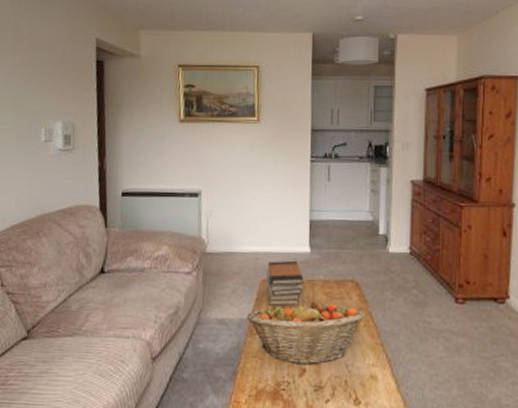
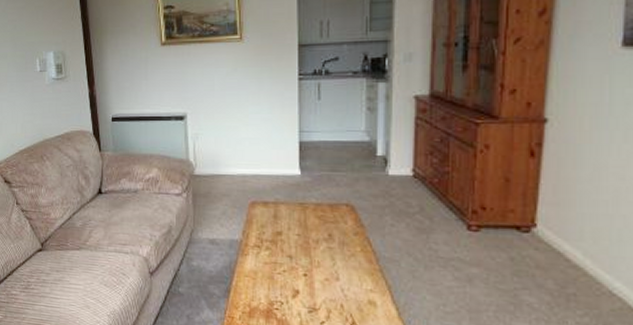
fruit basket: present [246,299,365,365] -> none [237,222,362,287]
book stack: present [266,260,304,306] -> none [256,183,294,228]

